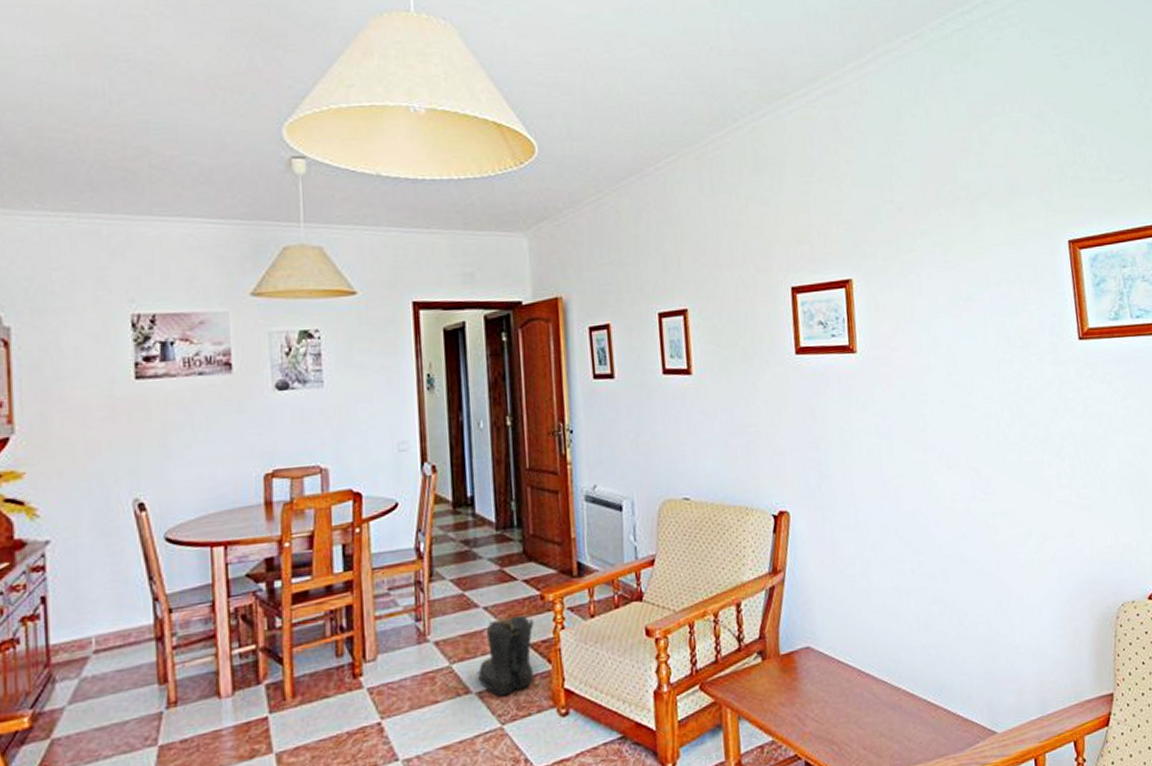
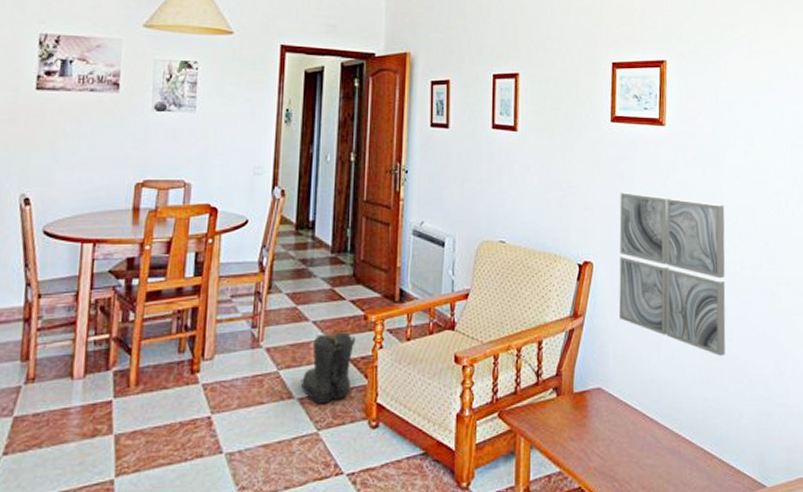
wall art: none [812,430,943,599] -> present [619,192,726,356]

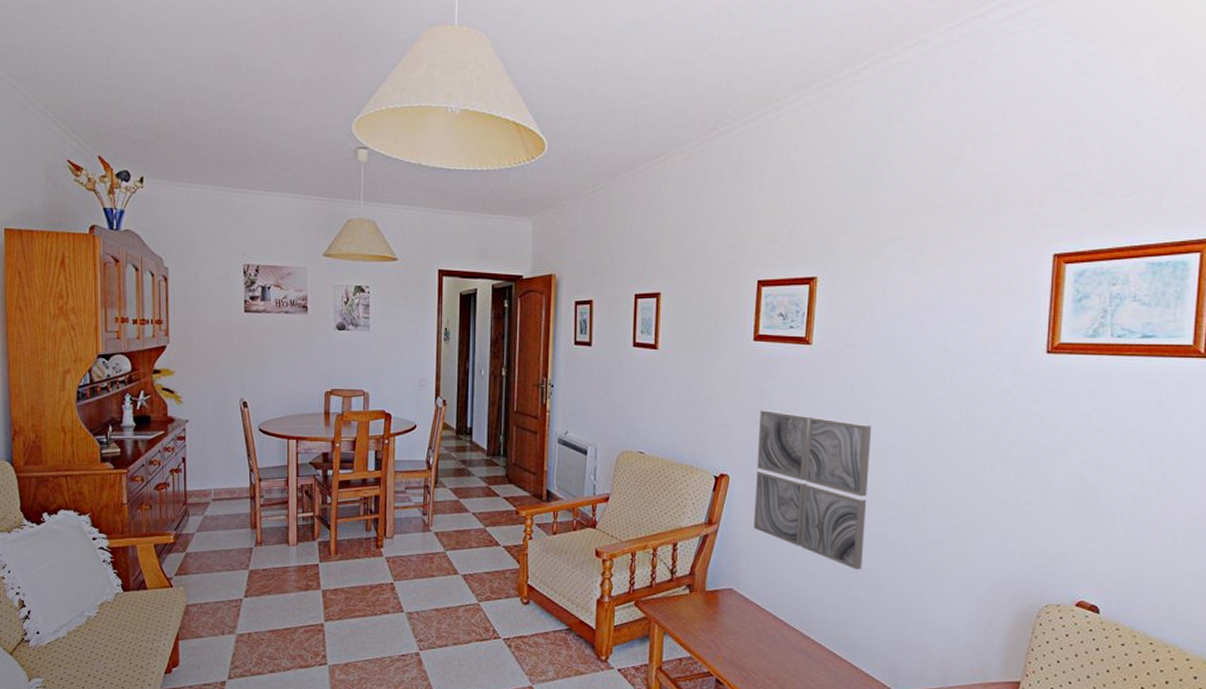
boots: present [300,332,356,403] -> none [463,523,509,581]

